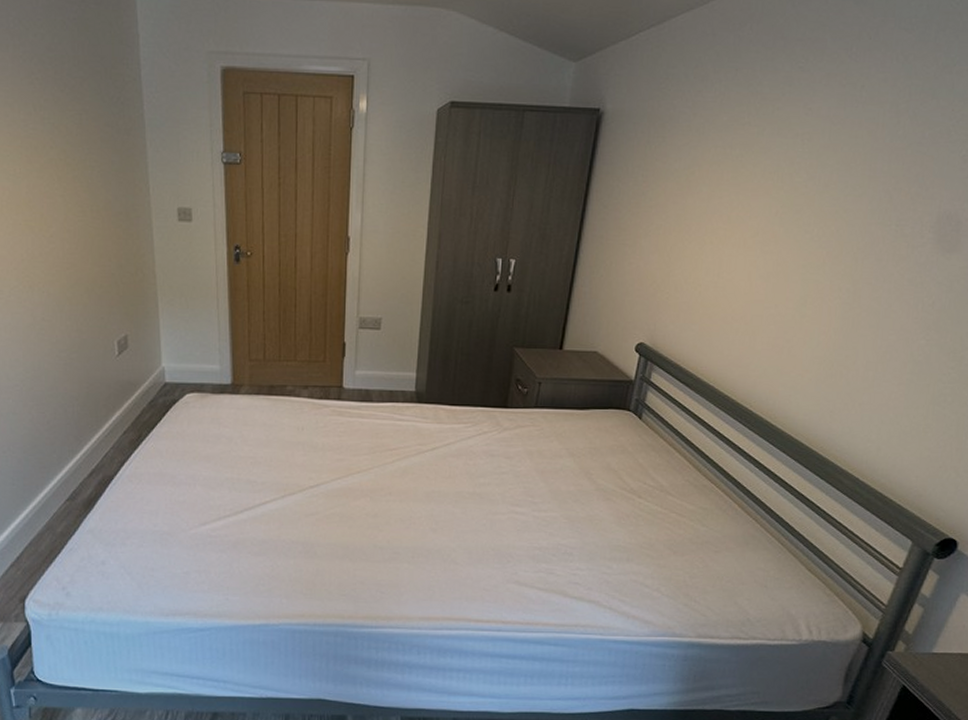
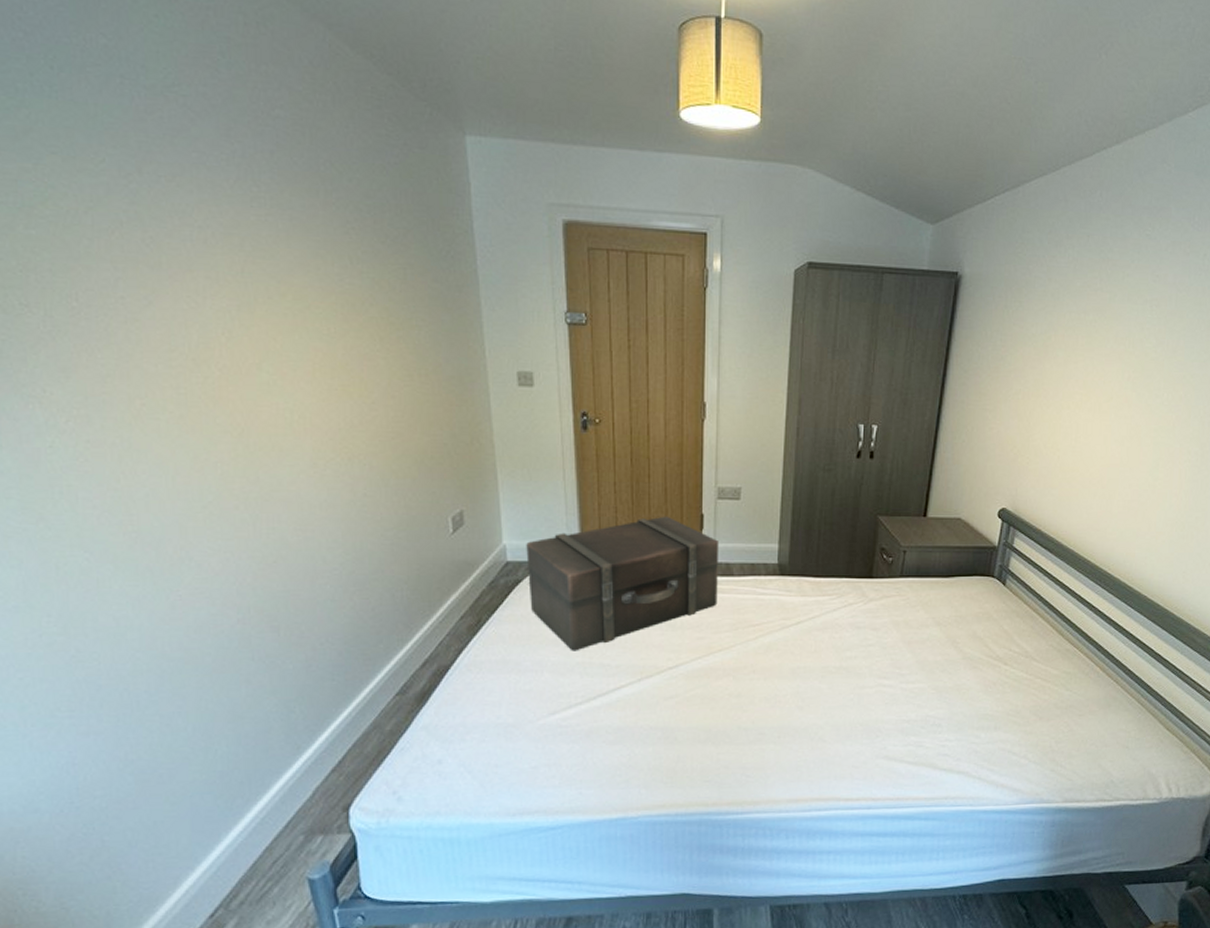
suitcase: none [183,343,360,468] -> present [526,516,720,651]

